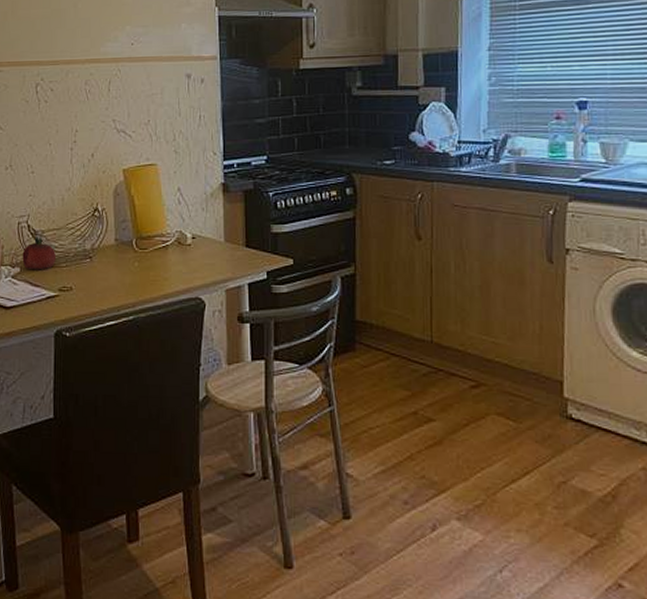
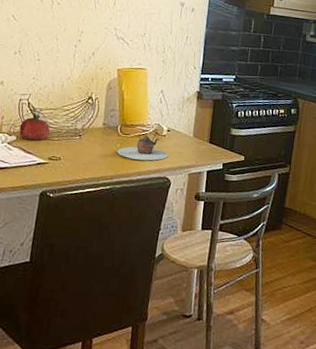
teapot: none [135,242,197,279] -> present [117,131,169,161]

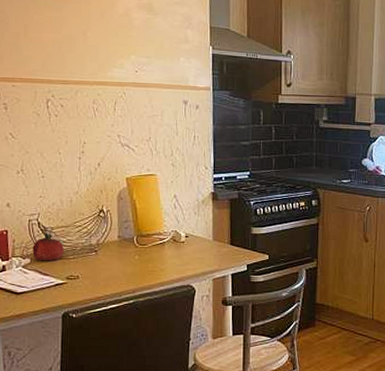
teapot: present [117,131,169,161] -> none [136,239,189,270]

